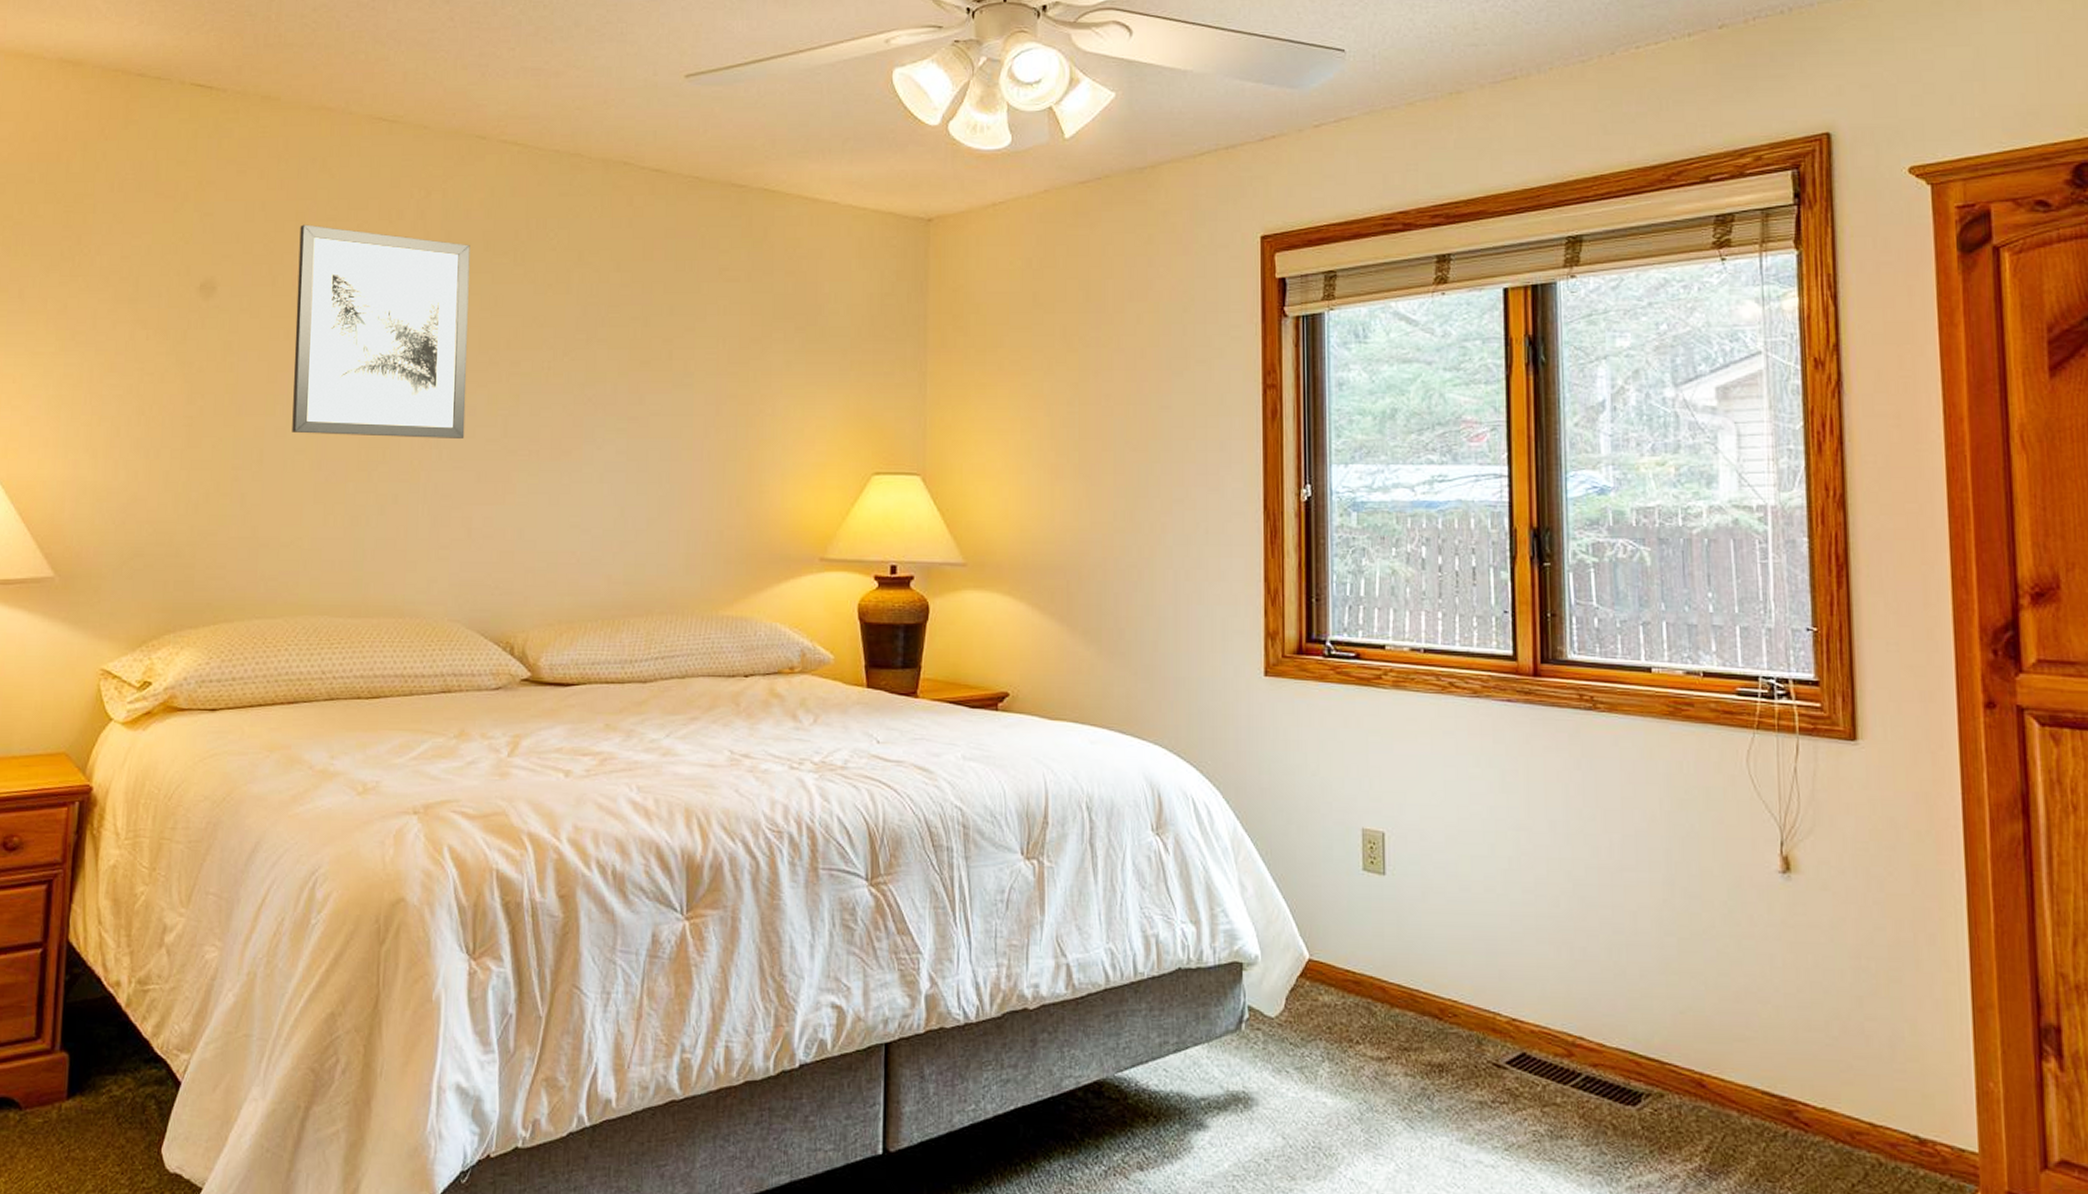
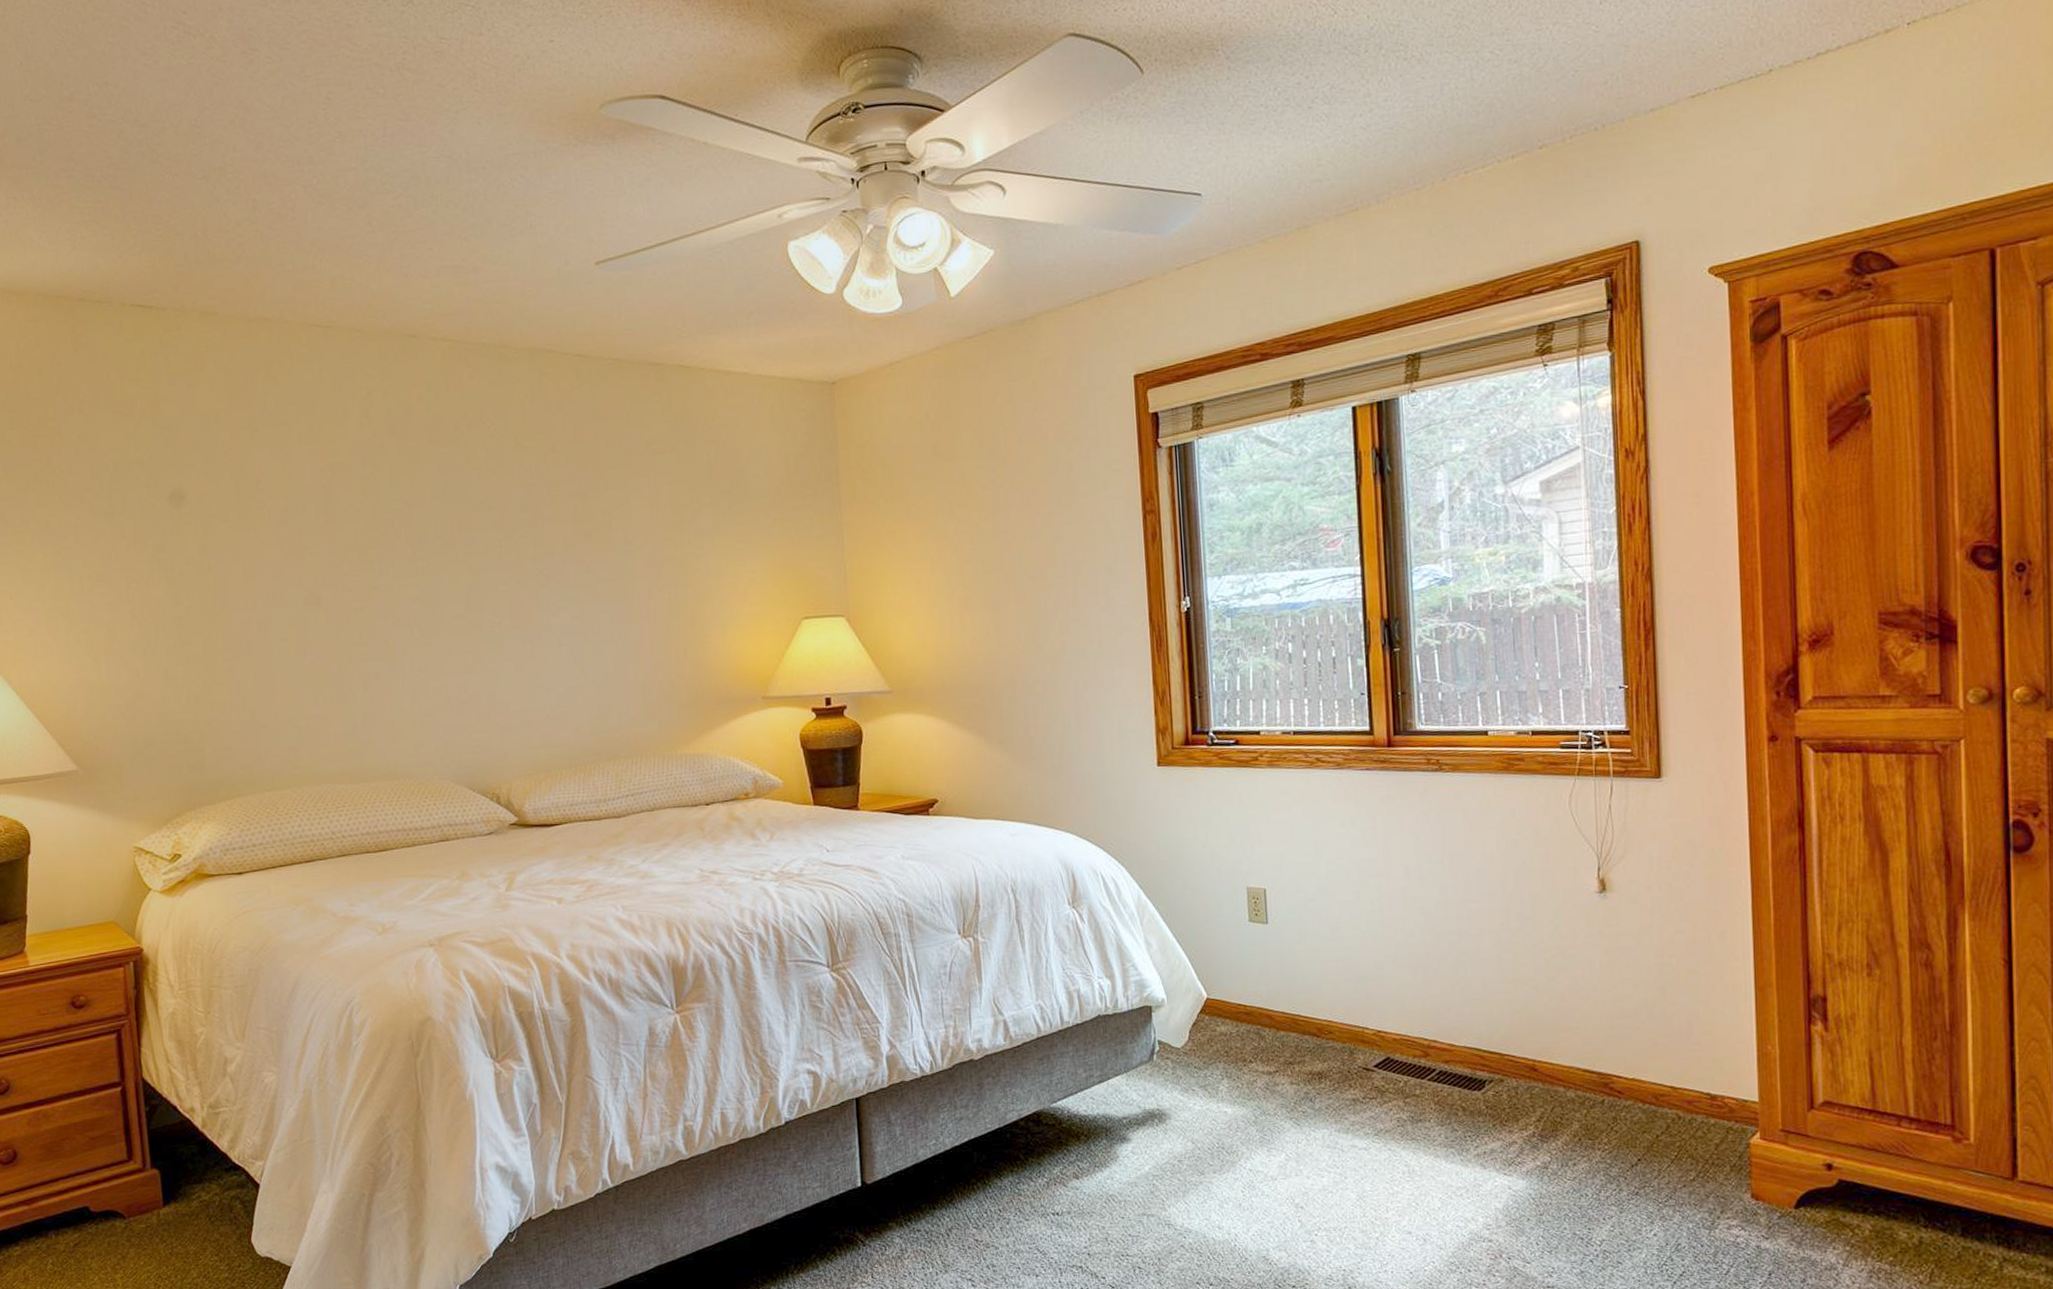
wall art: present [292,224,470,438] -> none [254,431,432,624]

